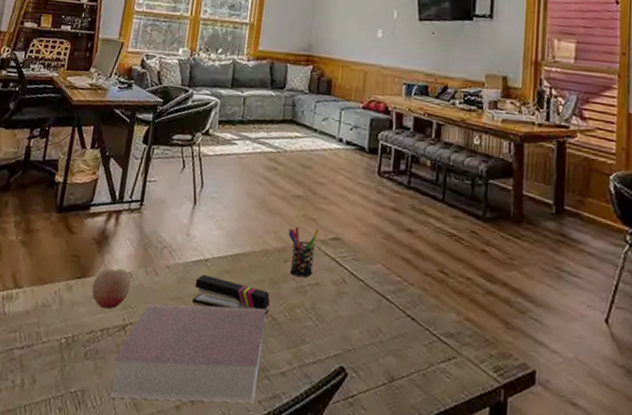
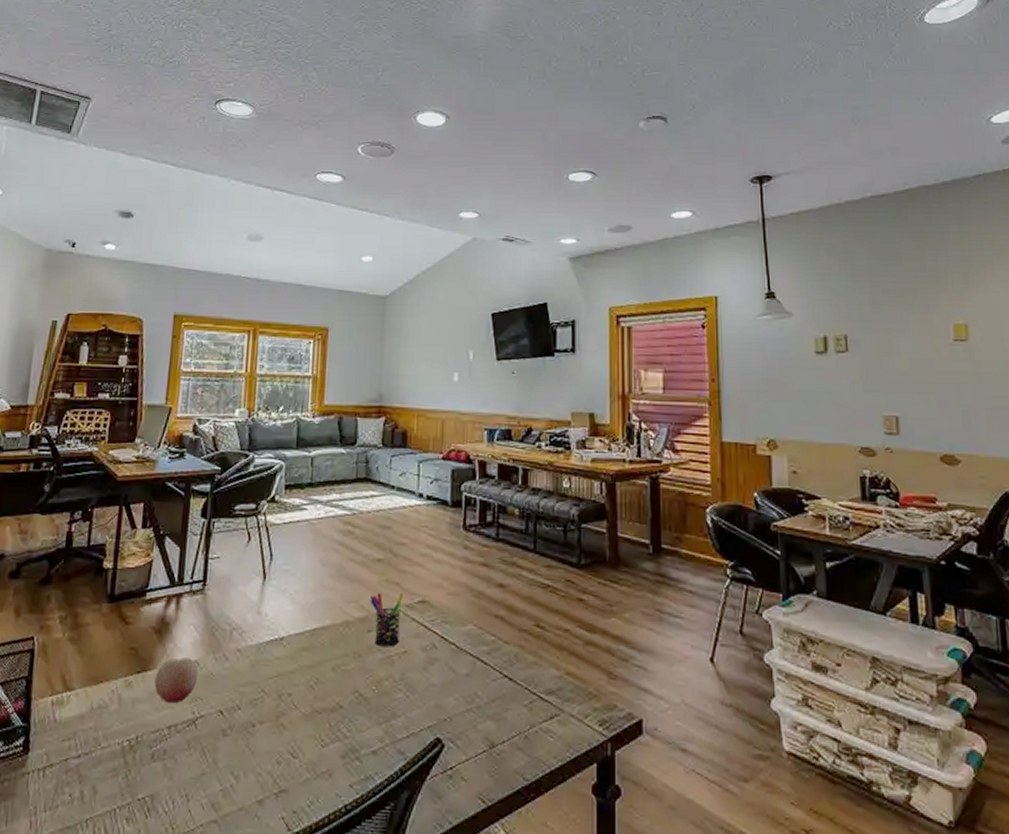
book: present [109,303,267,403] -> none [182,684,352,800]
stapler: present [192,274,270,316] -> none [269,654,355,693]

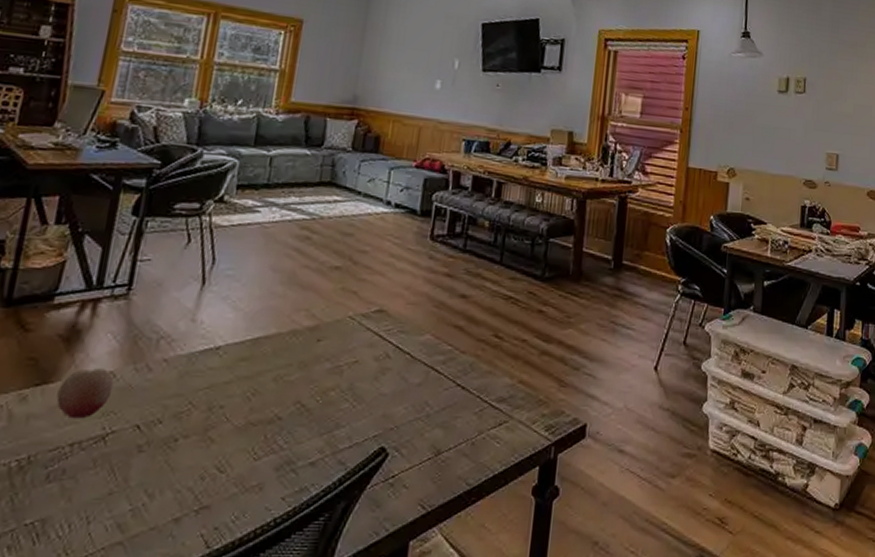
pen holder: present [369,593,404,647] -> none [322,301,360,357]

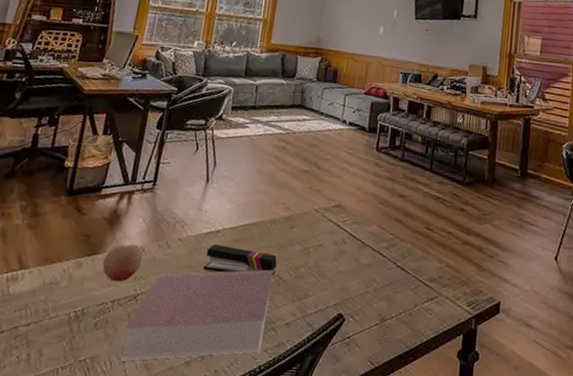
book: none [81,395,294,522] -> present [119,270,274,362]
stapler: none [198,364,299,404] -> present [203,243,277,276]

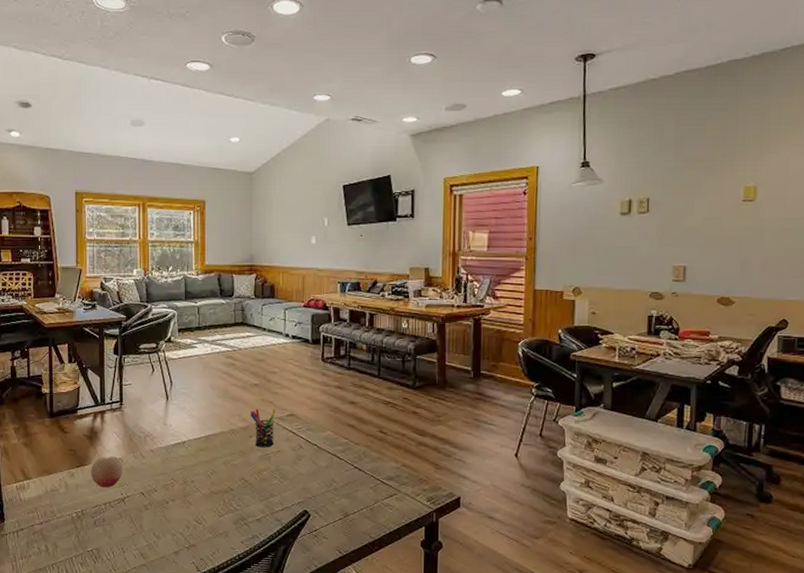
book: present [119,270,274,362] -> none [119,474,239,552]
stapler: present [203,243,277,276] -> none [177,453,241,480]
pen holder: none [295,197,323,241] -> present [249,409,276,448]

